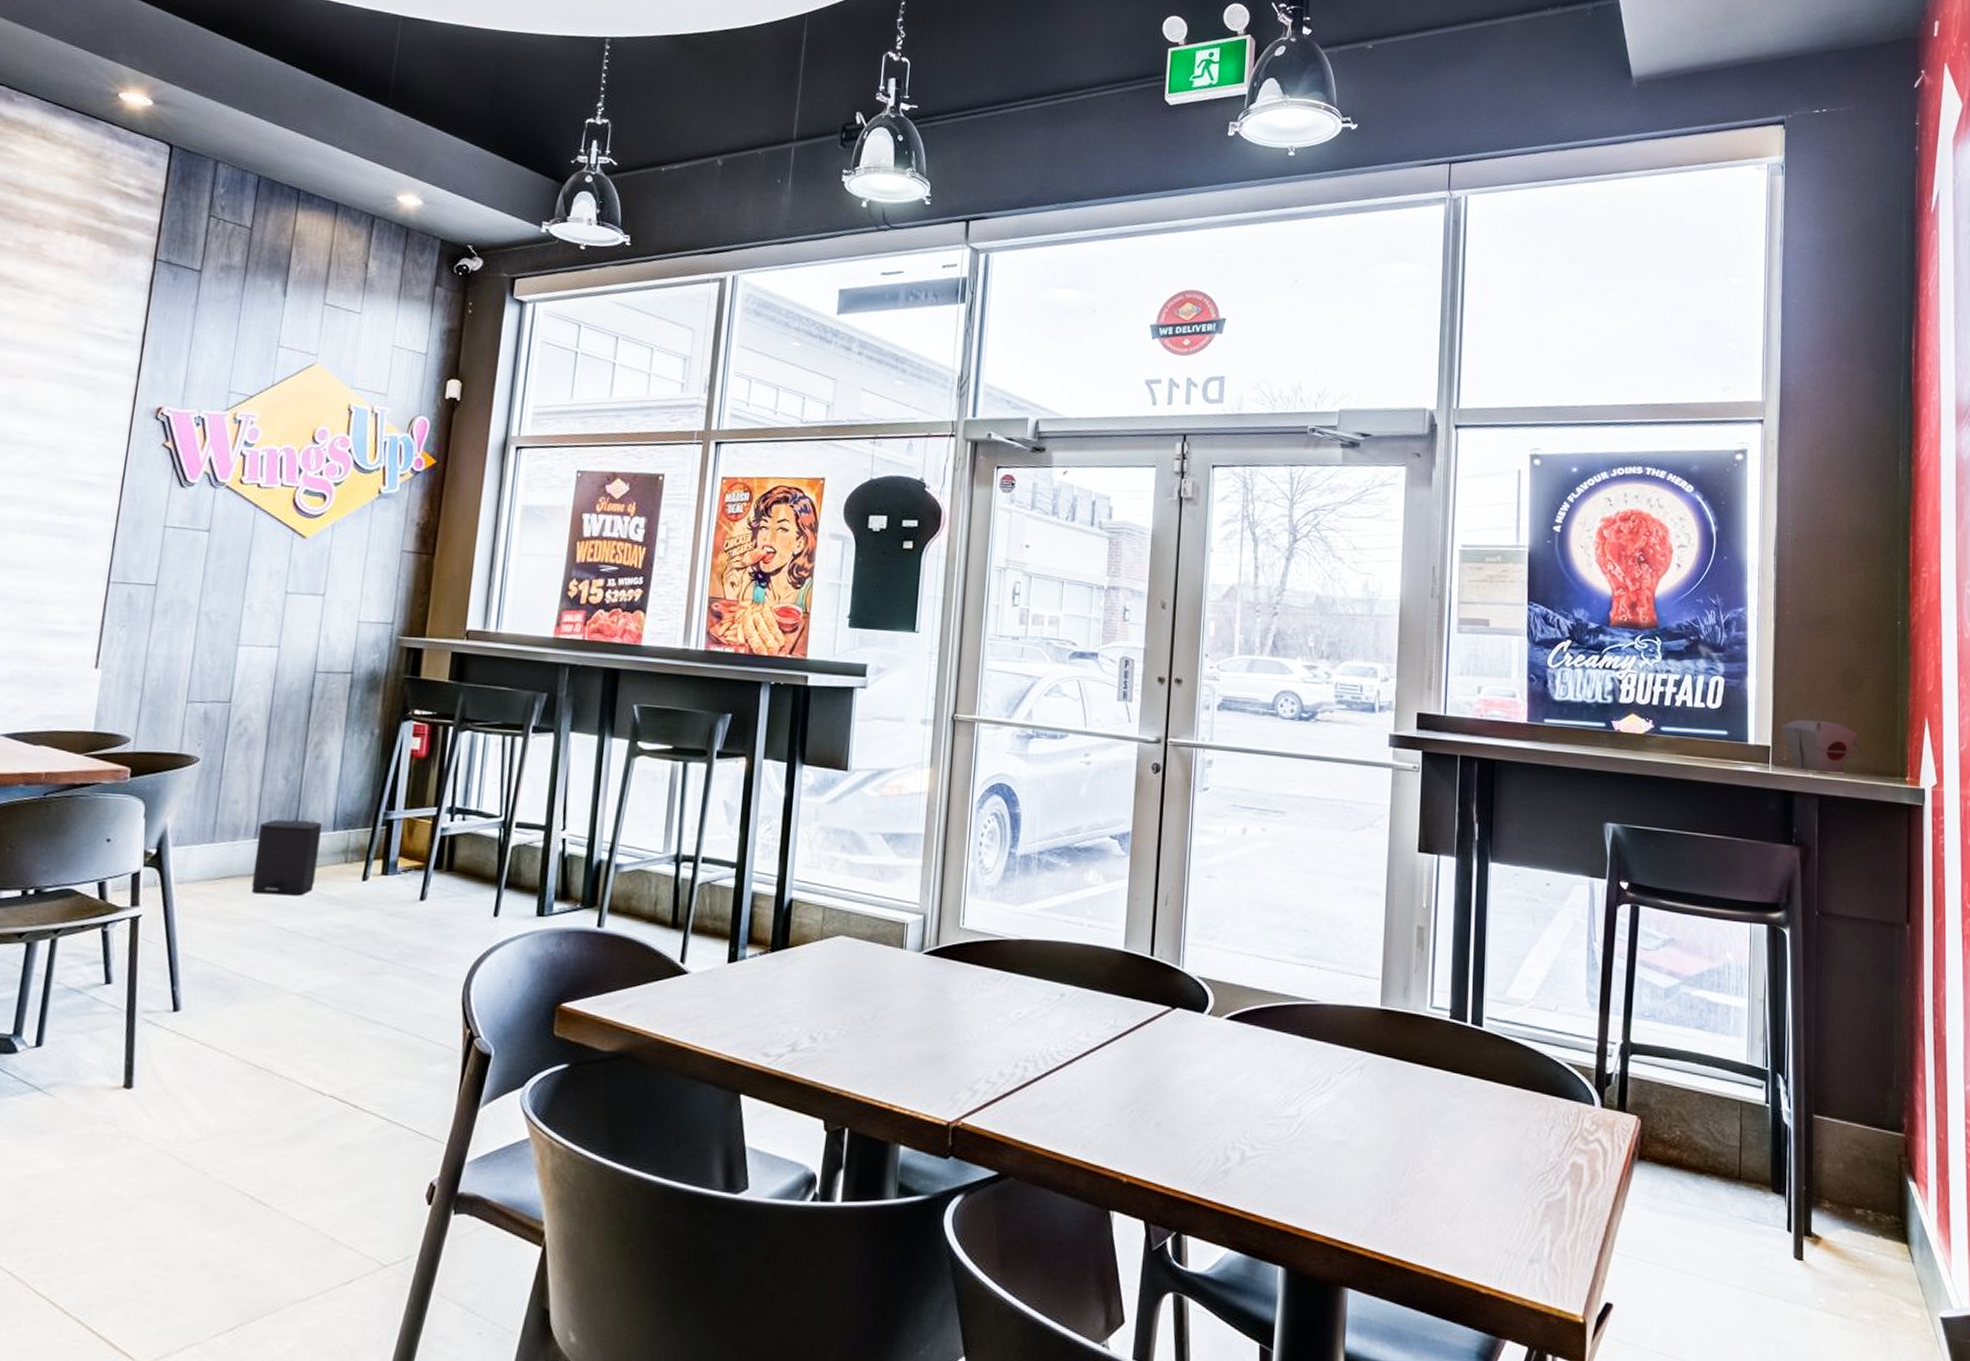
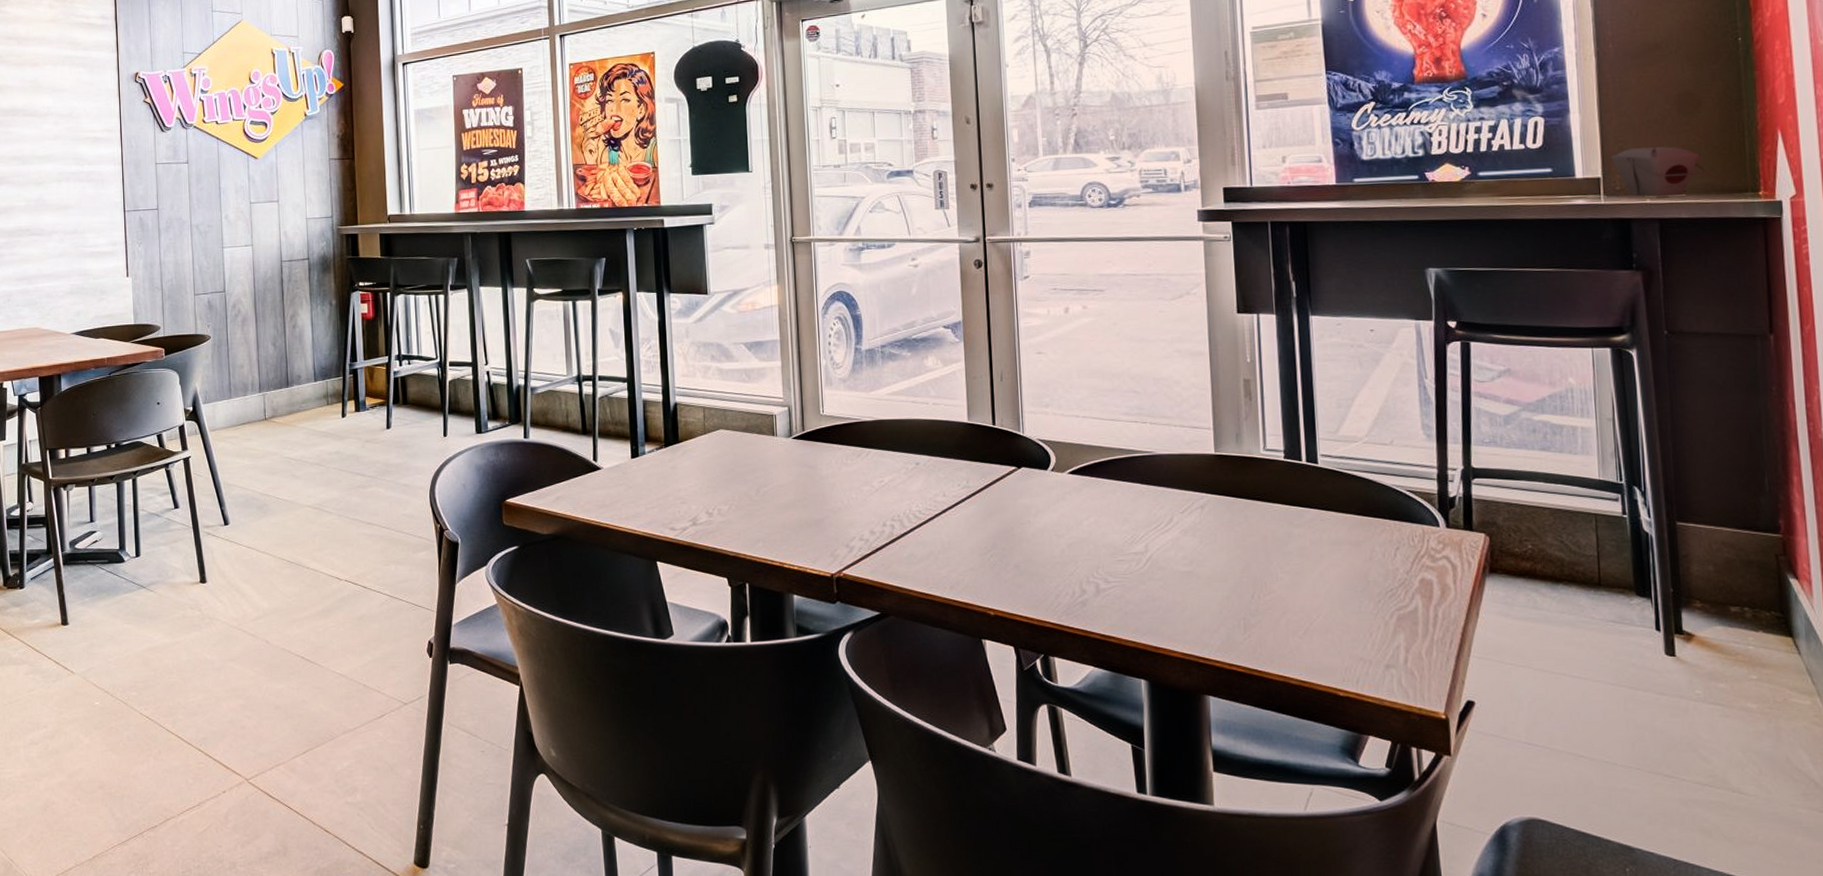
pedal bin: present [251,819,322,896] -> none [261,375,308,434]

